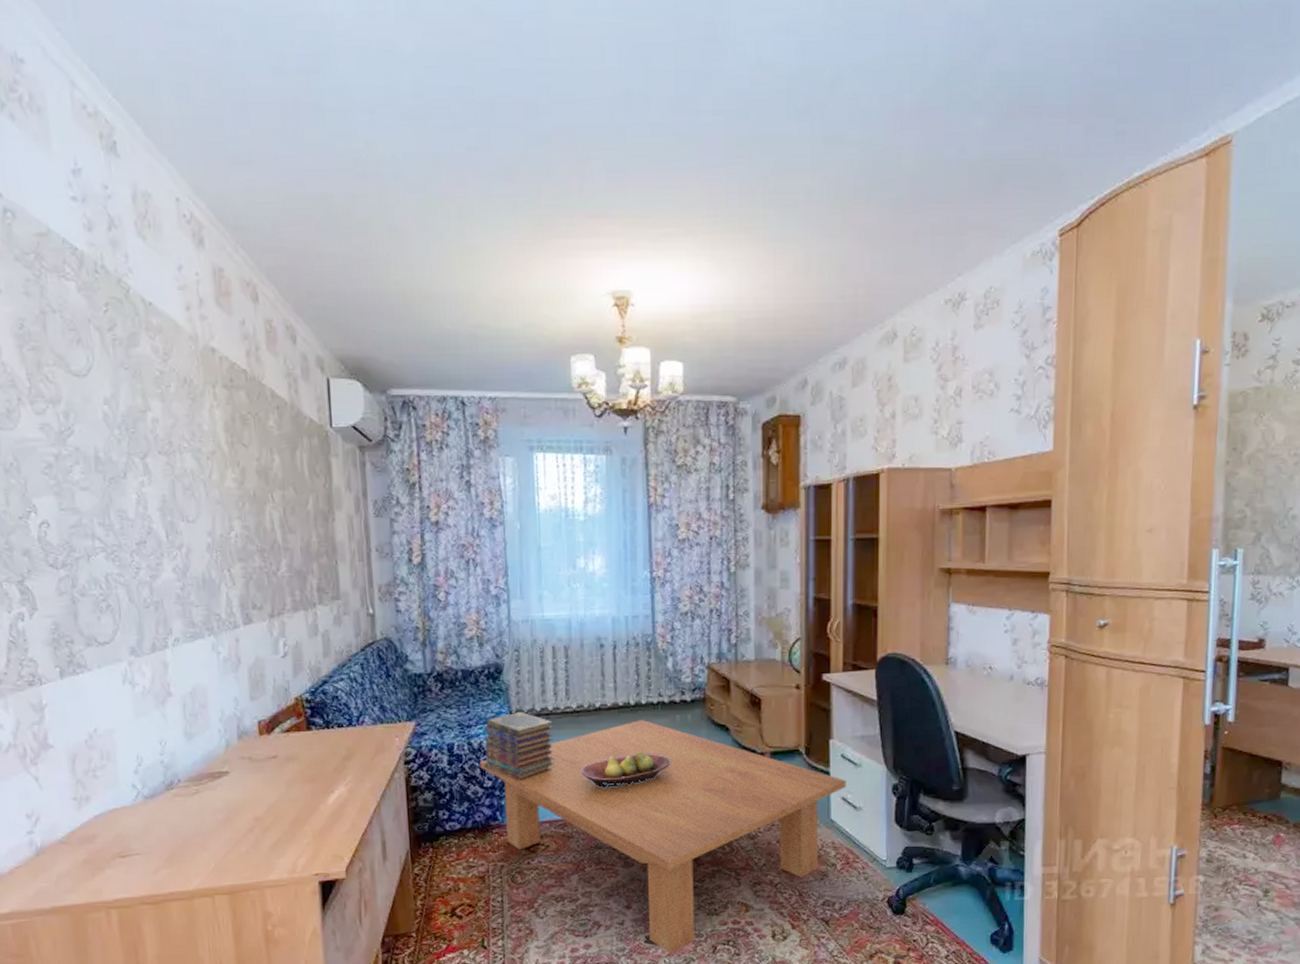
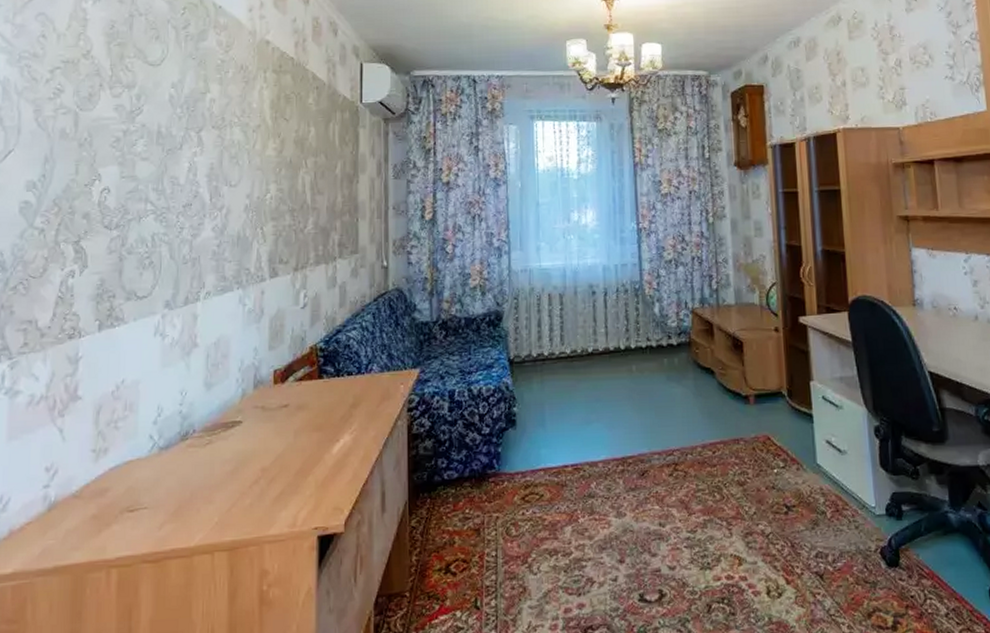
coffee table: present [479,720,847,955] -> none [478,364,830,615]
book stack: present [484,711,554,781] -> none [482,357,549,427]
fruit bowl: present [581,751,672,788] -> none [575,396,661,434]

